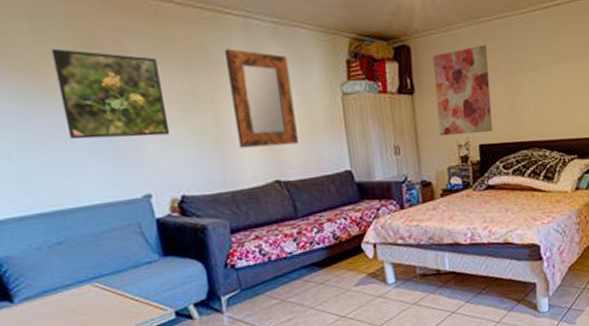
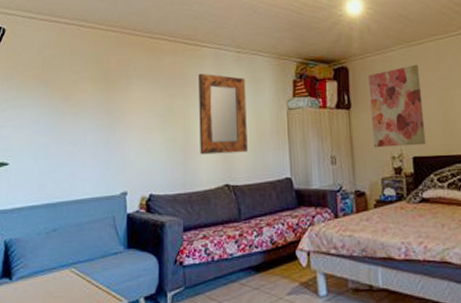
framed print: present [51,48,170,140] -> none [78,76,149,145]

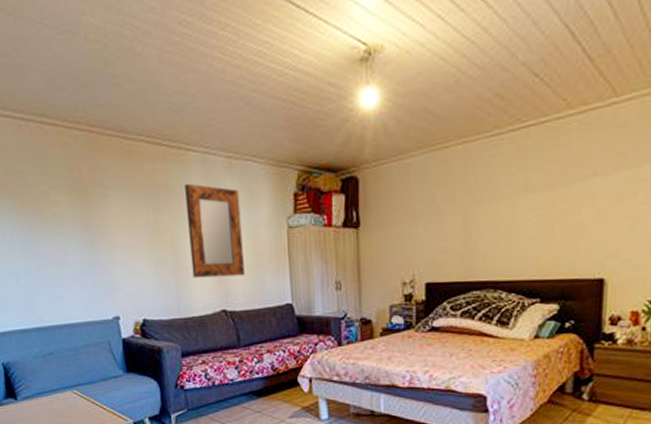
wall art: present [368,64,426,148] -> none [382,174,442,273]

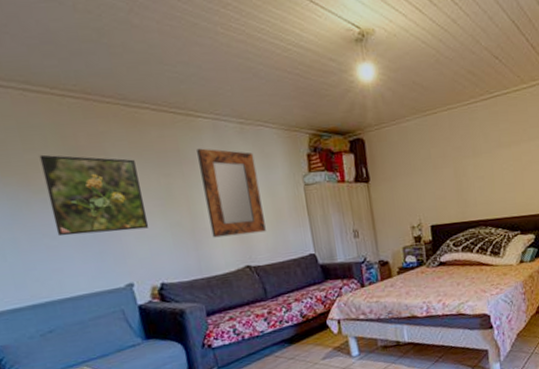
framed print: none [50,186,137,266] -> present [39,154,149,236]

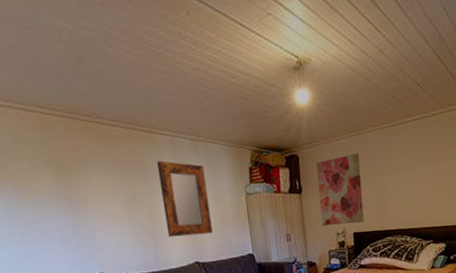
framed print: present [39,154,149,236] -> none [30,163,117,232]
wall art: none [385,135,443,219] -> present [316,153,364,226]

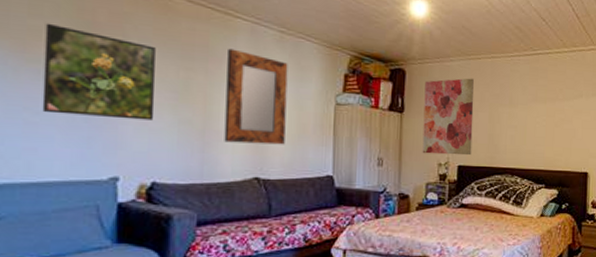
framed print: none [30,163,117,232] -> present [42,23,156,121]

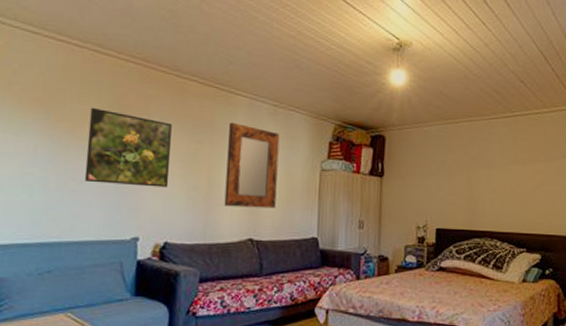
wall art: present [422,78,474,156] -> none [401,142,452,219]

